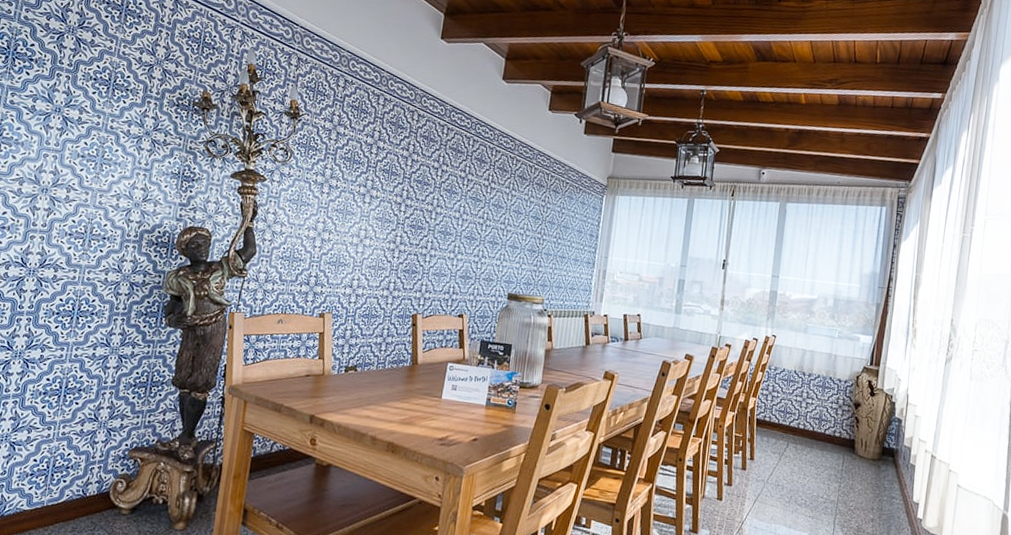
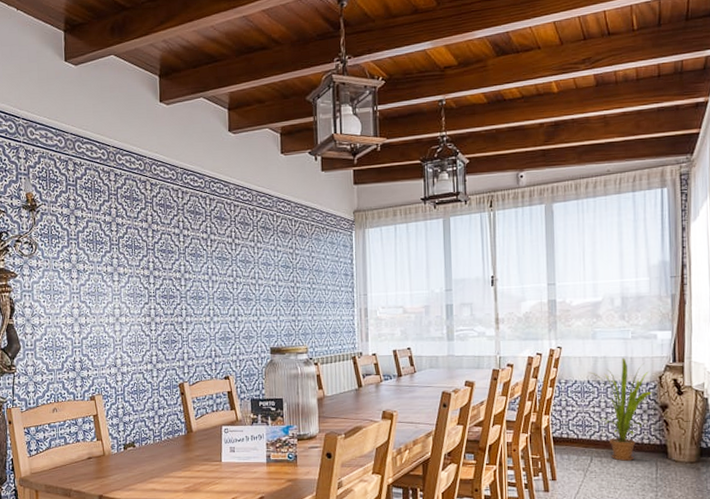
house plant: none [796,354,849,451] -> present [589,357,653,461]

